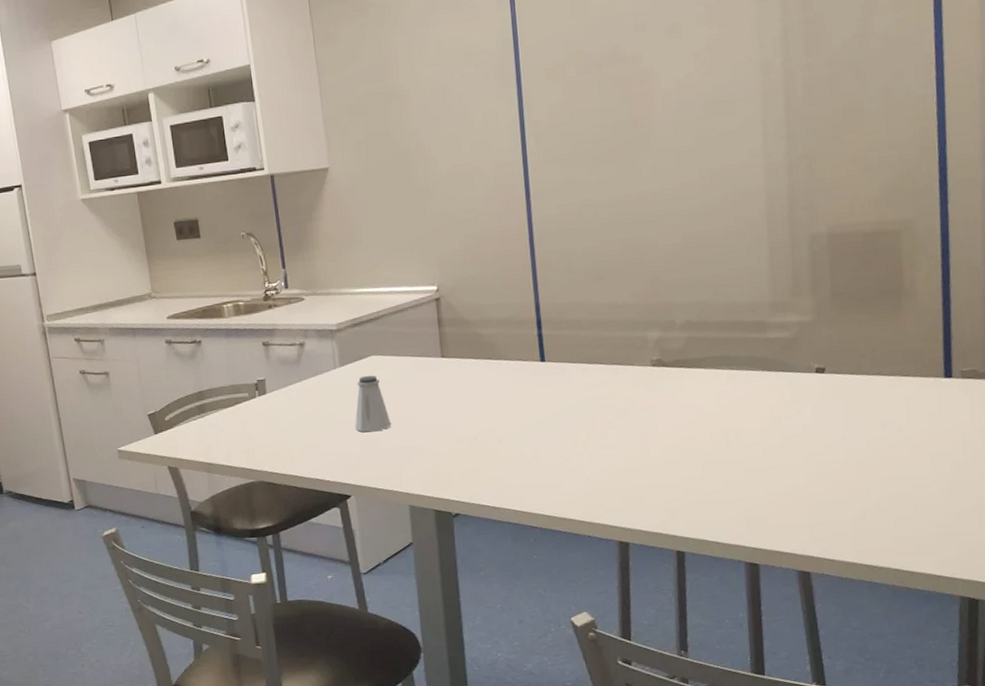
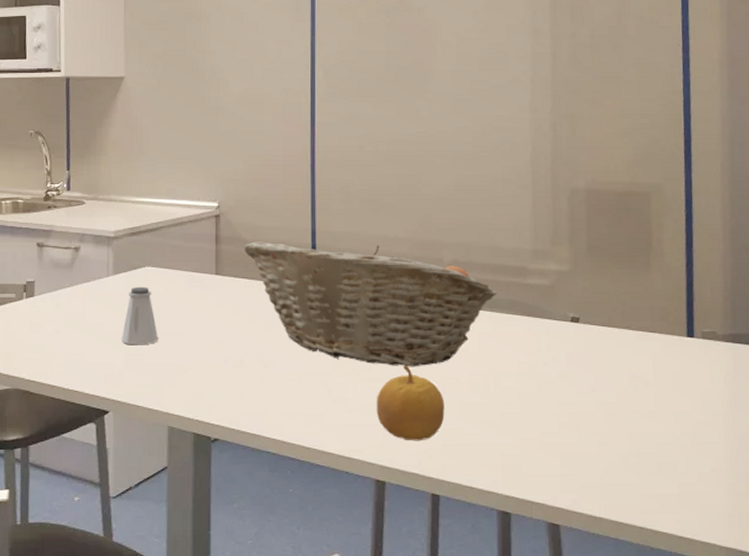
fruit basket: none [467,313,735,432] -> present [244,241,497,367]
fruit: none [614,429,686,503] -> present [376,365,445,441]

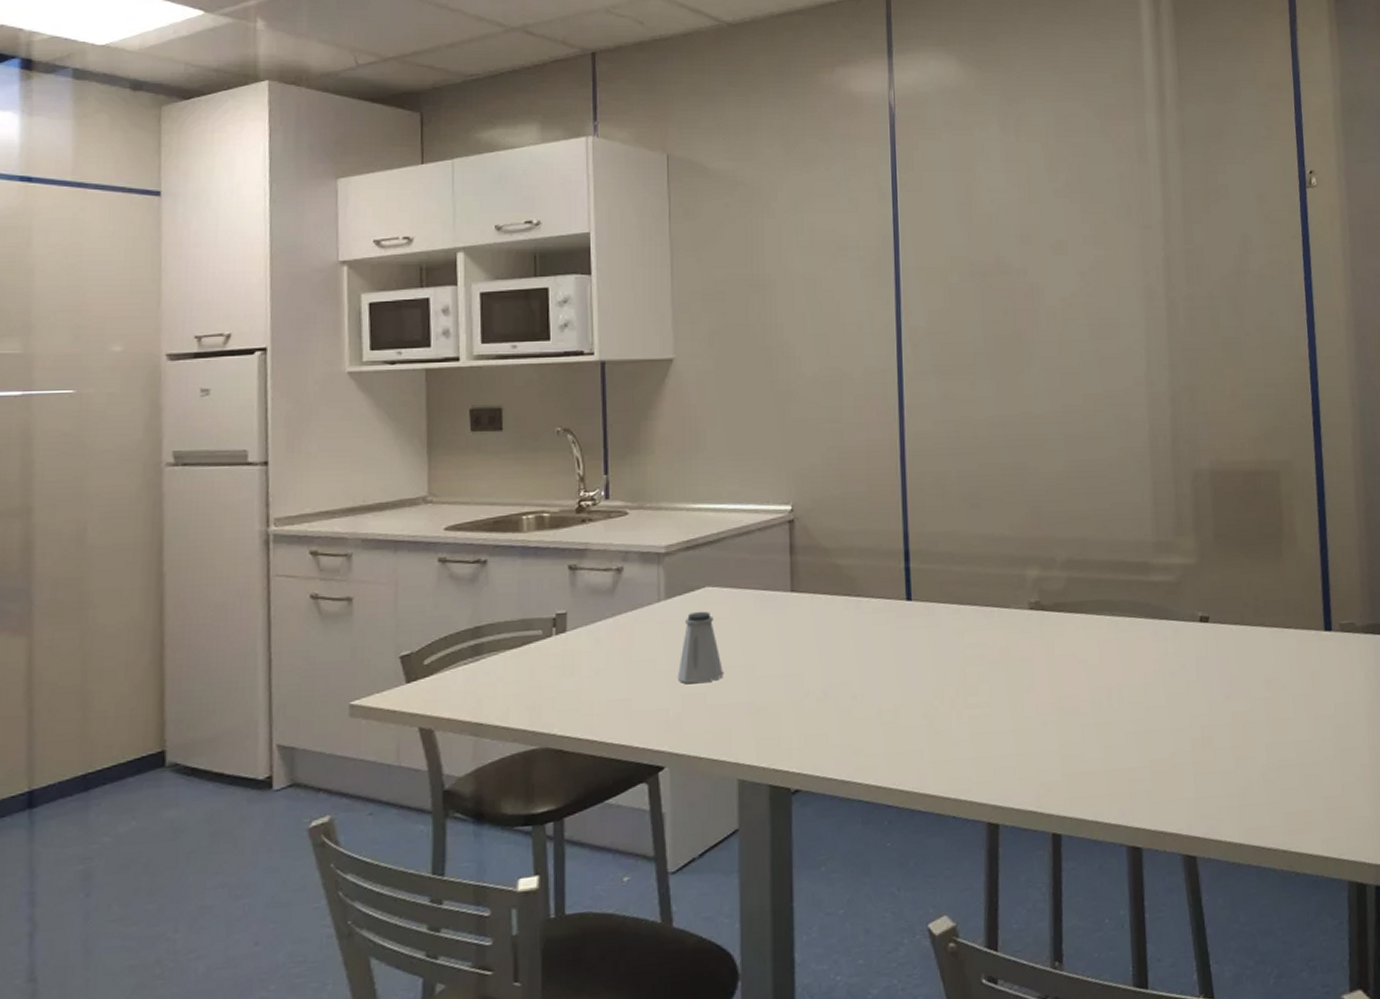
fruit basket: present [244,241,497,367] -> none [824,546,1118,687]
fruit: present [376,365,445,441] -> none [984,684,1064,774]

